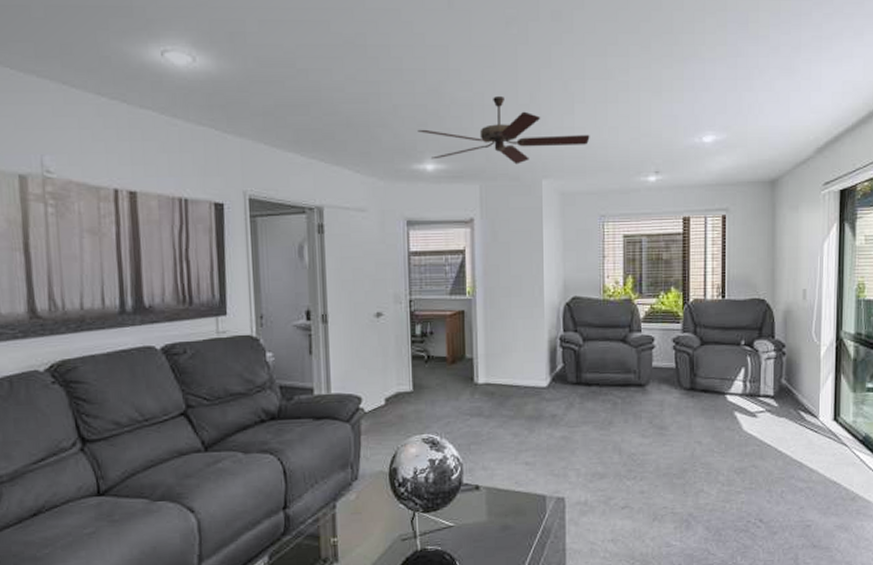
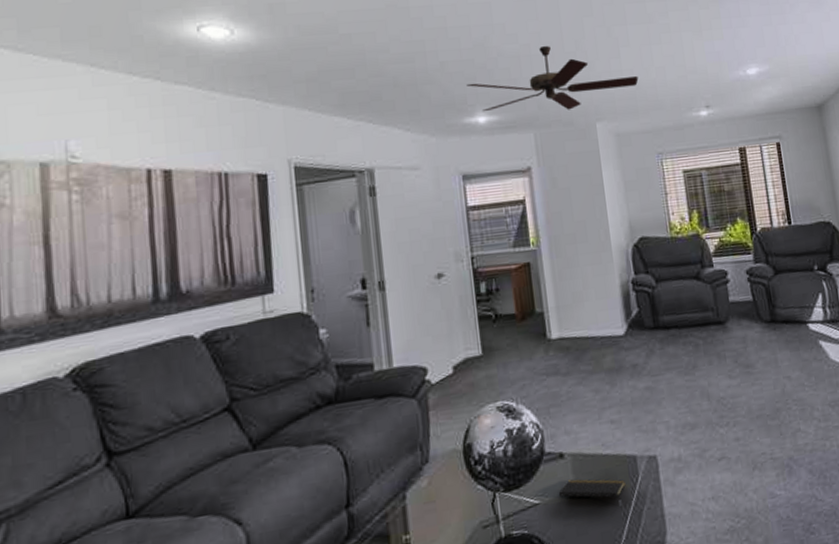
notepad: none [471,509,533,530] -> present [558,479,626,499]

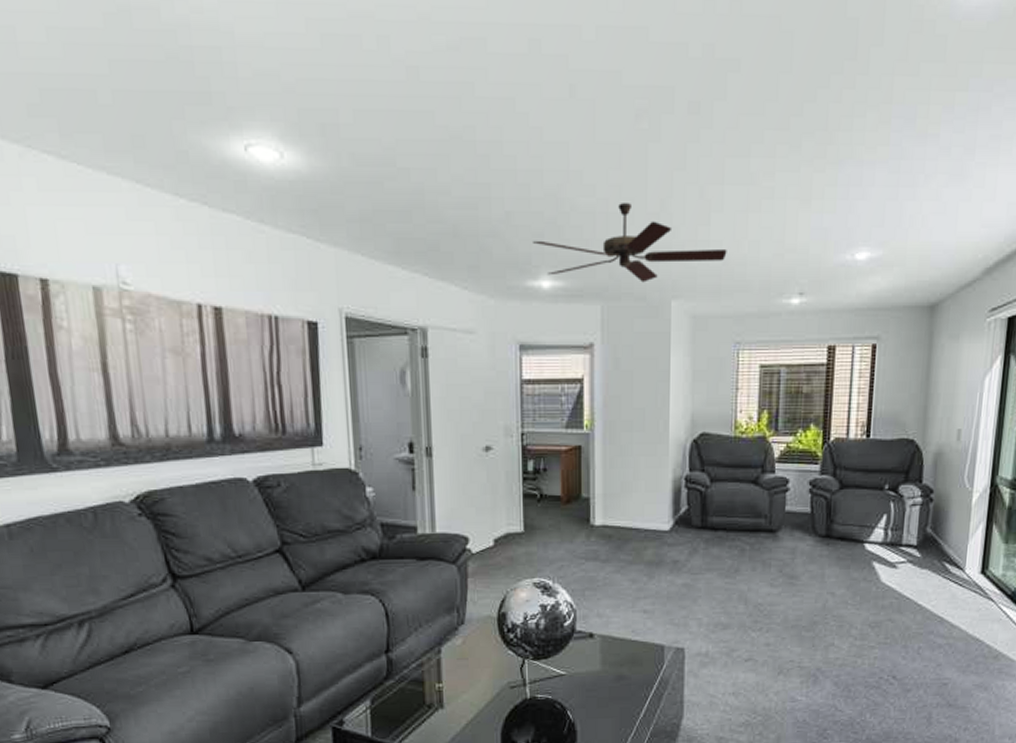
notepad: present [558,479,626,499] -> none [584,658,650,680]

